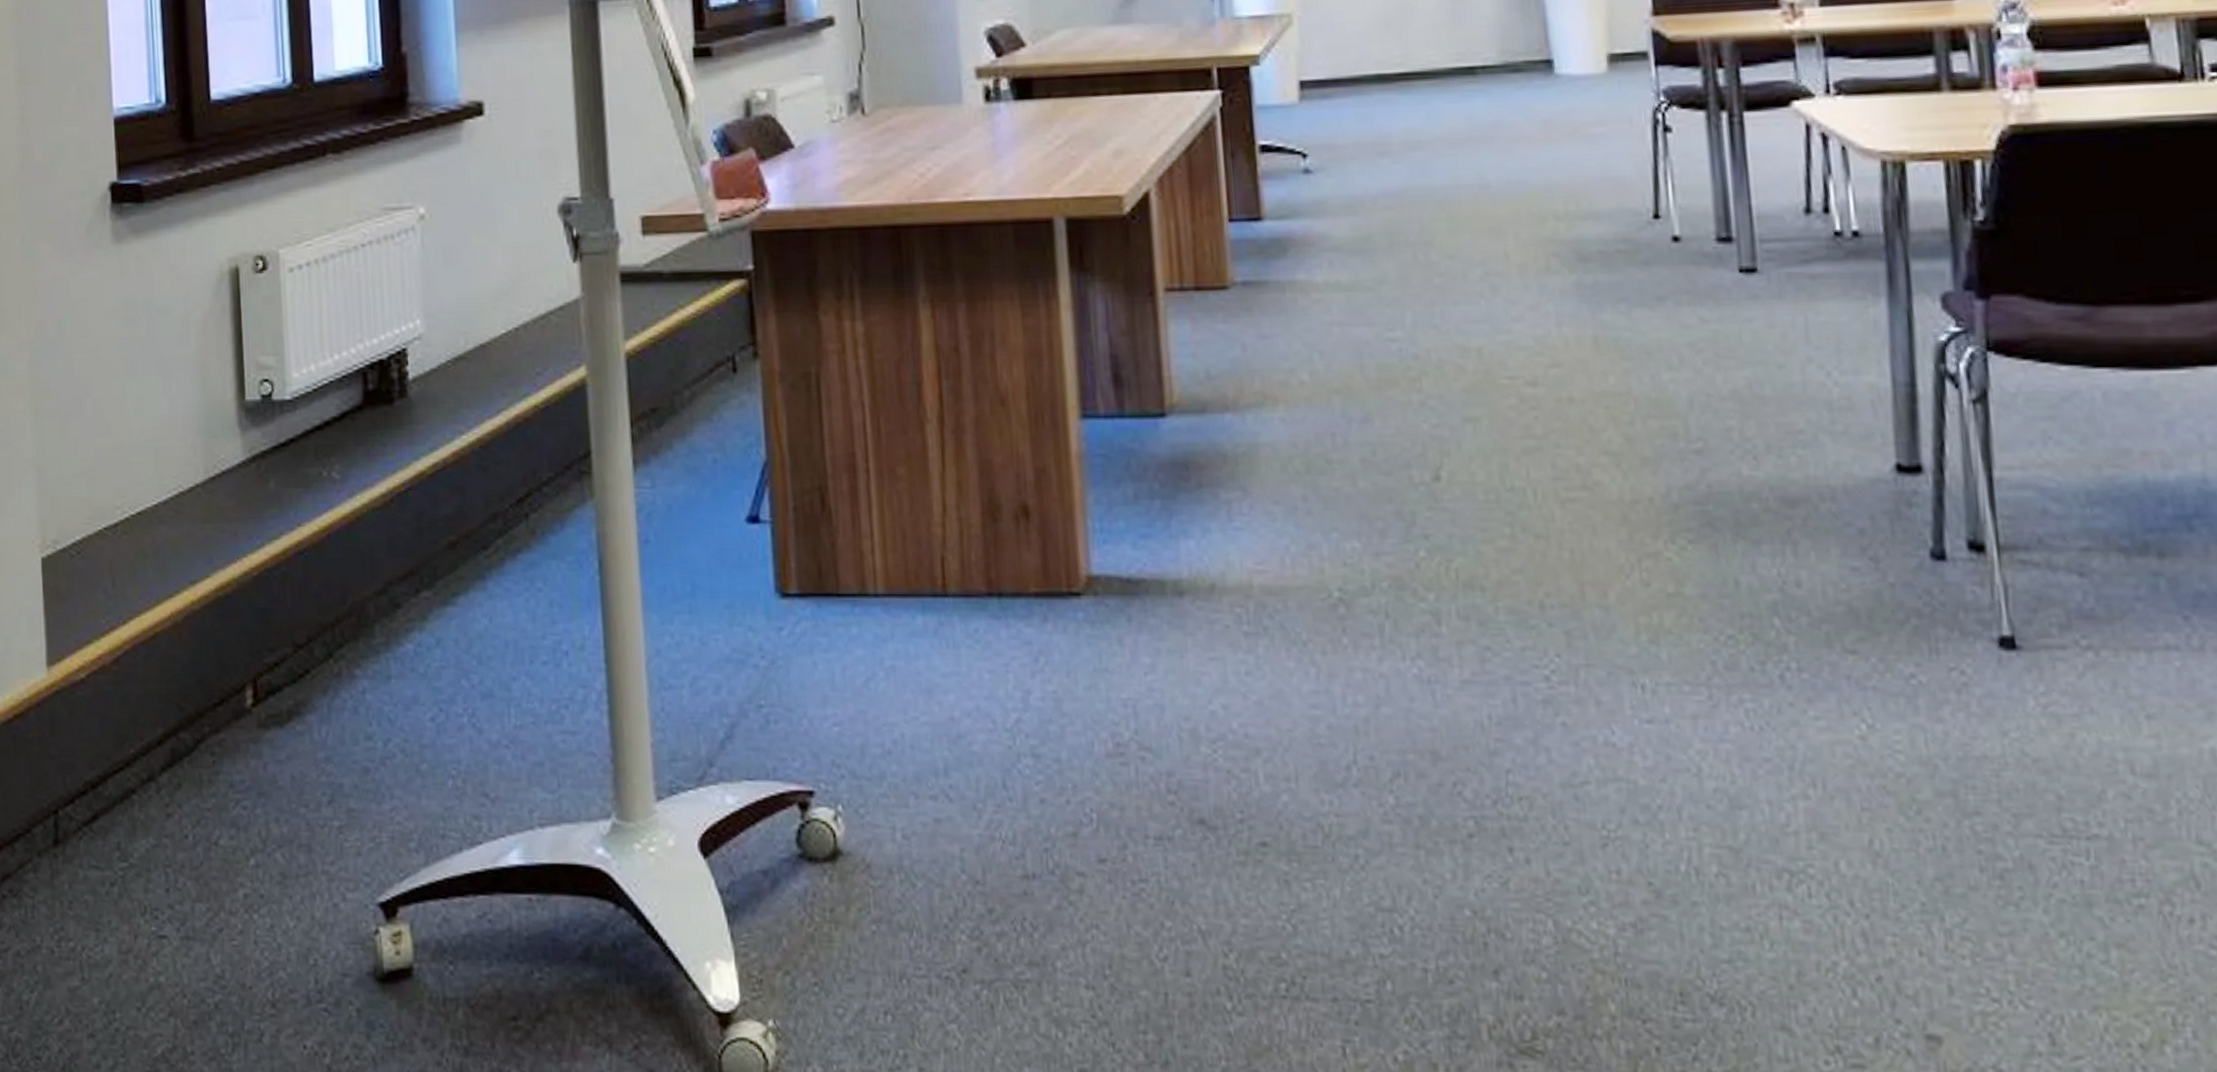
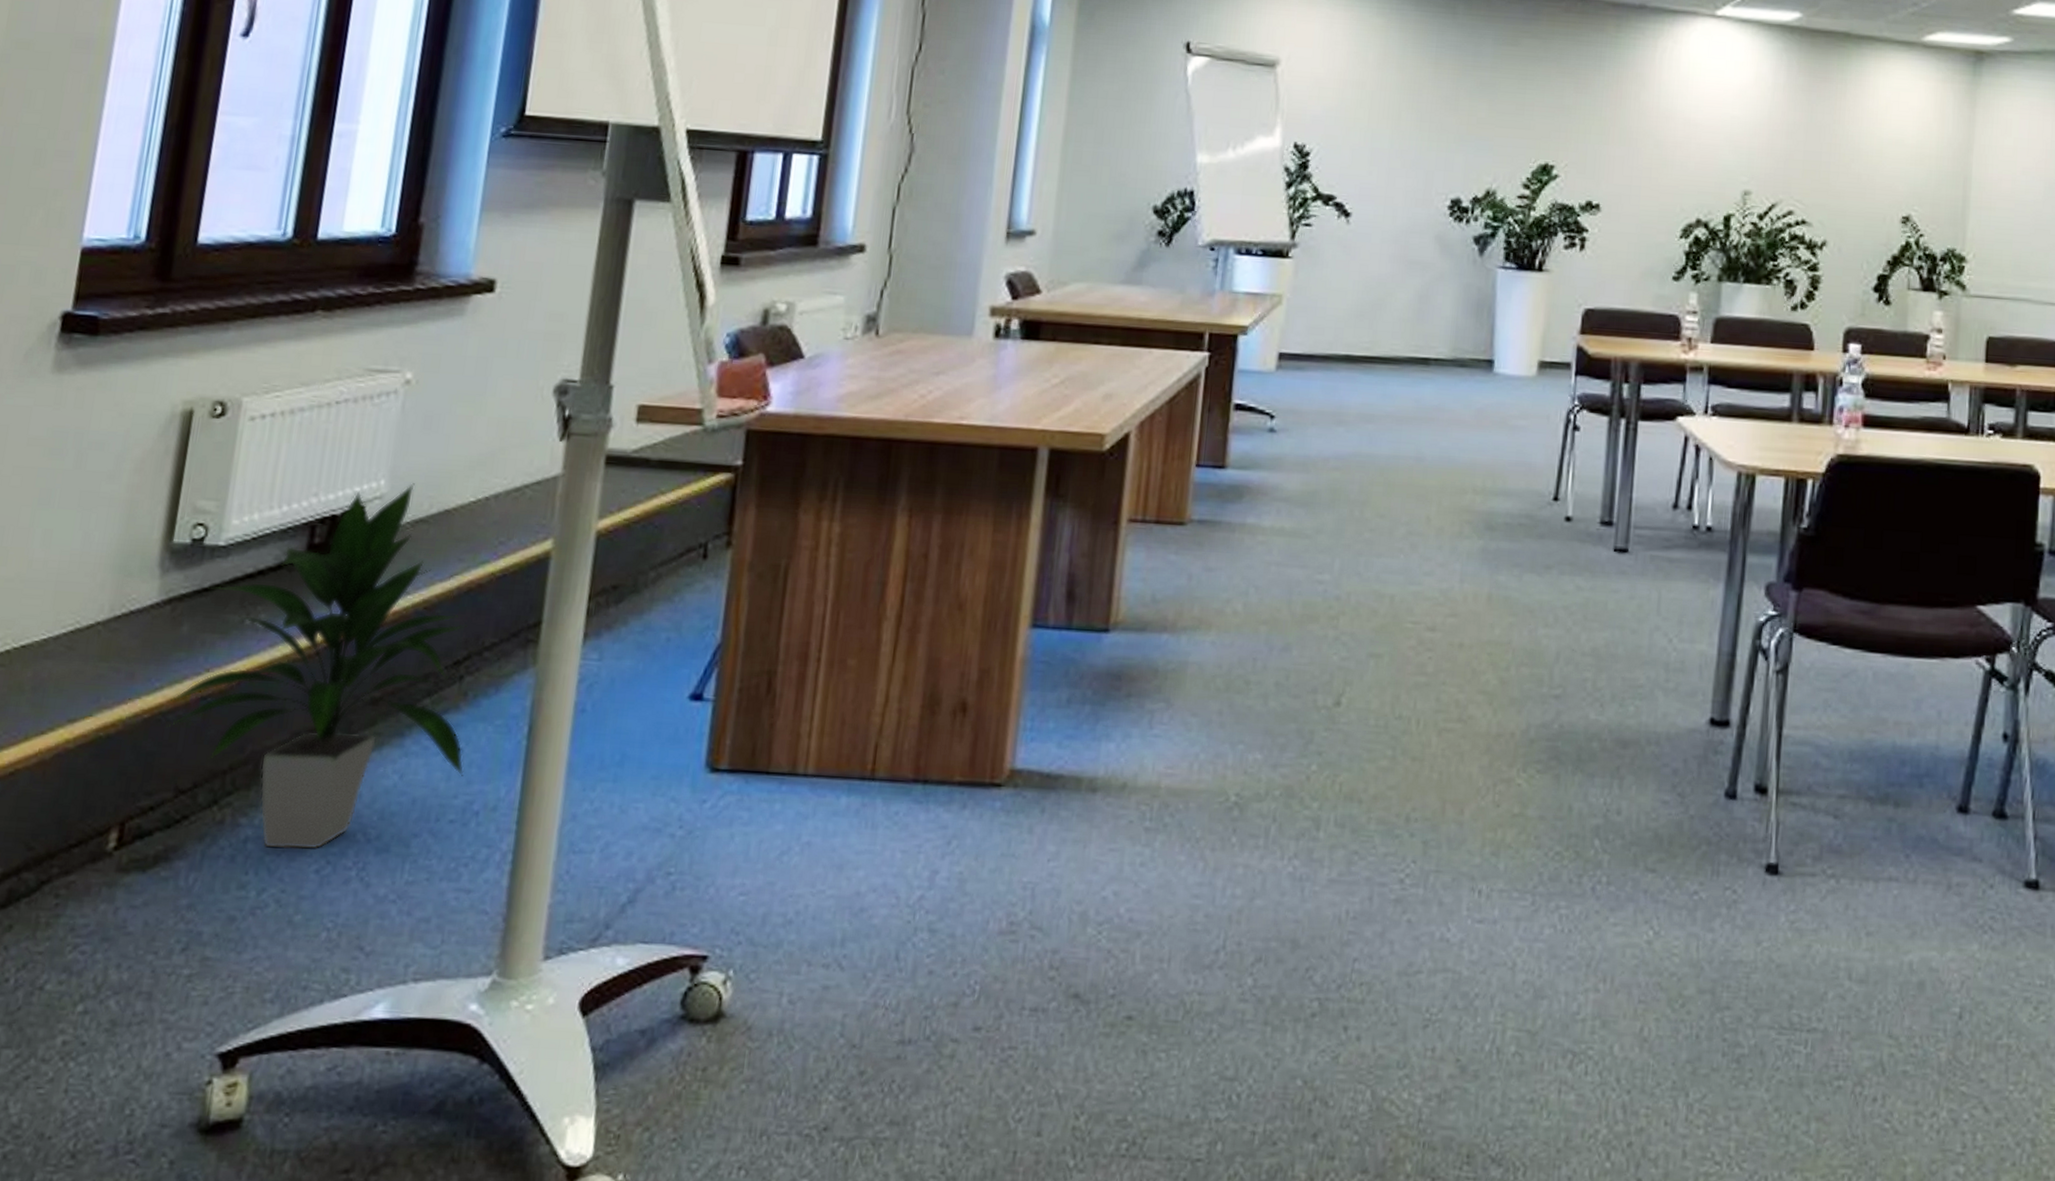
indoor plant: none [273,320,547,699] -> present [169,483,468,850]

